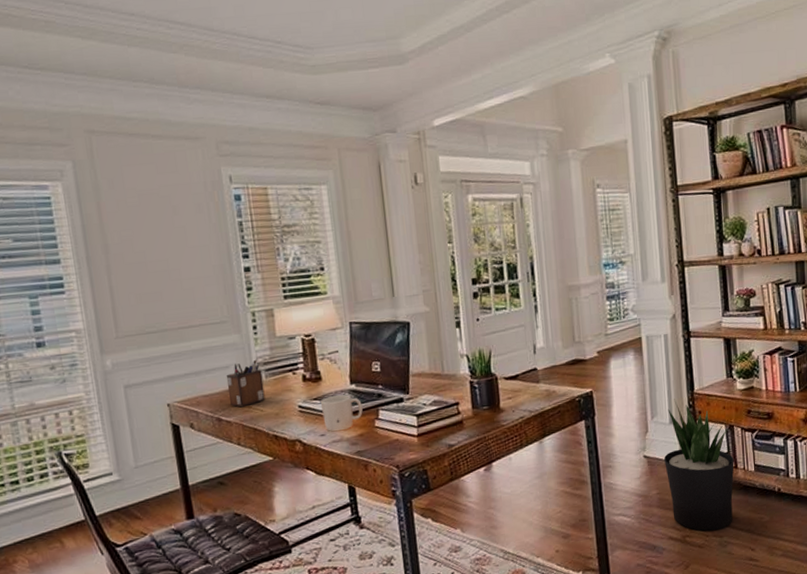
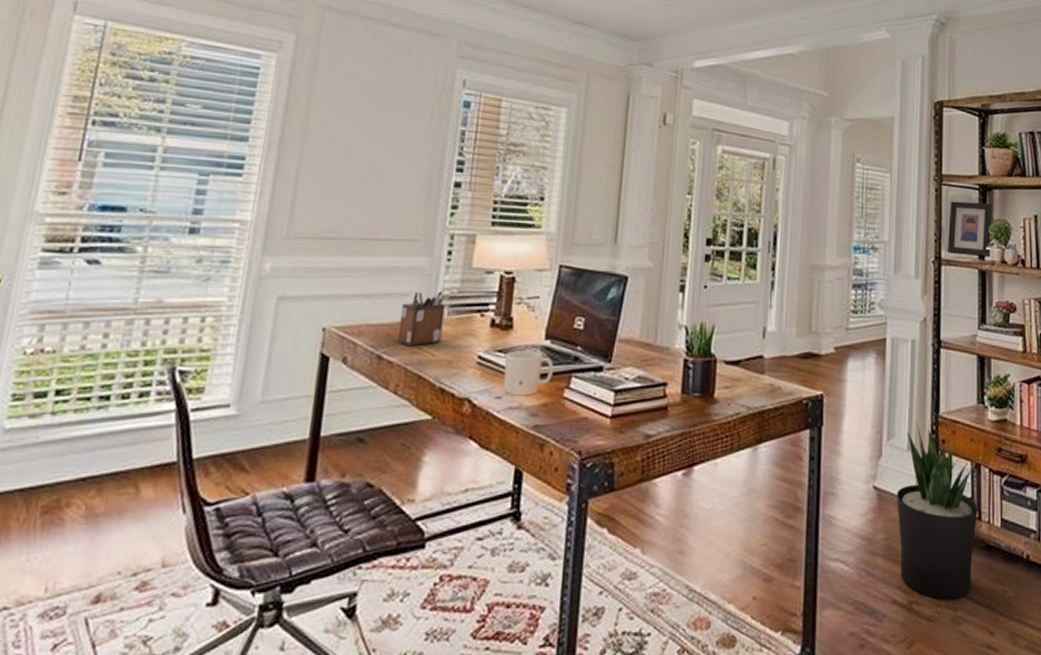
picture frame: none [687,204,729,256] -> present [947,201,993,258]

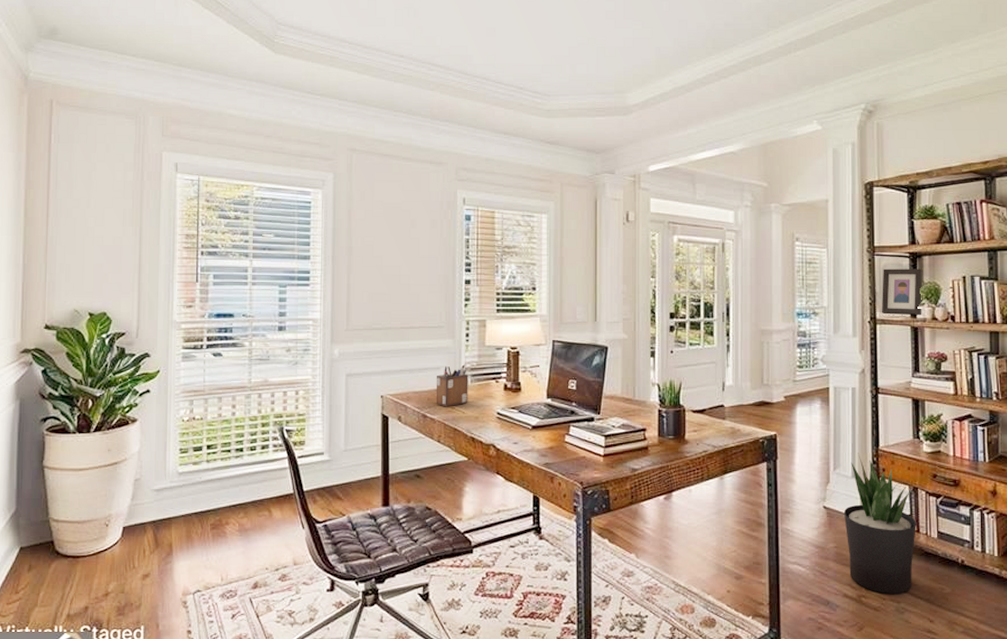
mug: present [503,351,554,396] -> none [517,407,555,441]

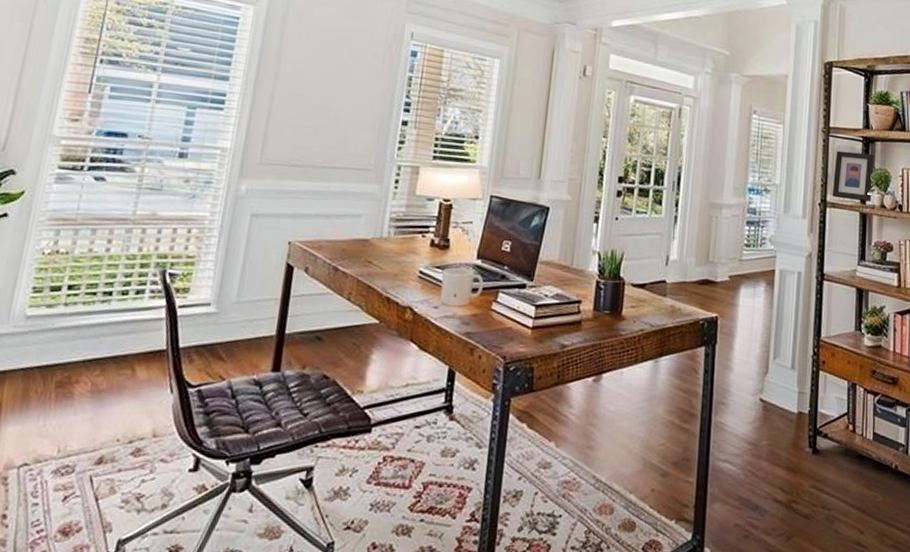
desk organizer: present [436,364,468,407] -> none [352,213,392,261]
mug: none [517,407,555,441] -> present [440,267,484,307]
planter: present [843,453,916,594] -> none [780,342,853,500]

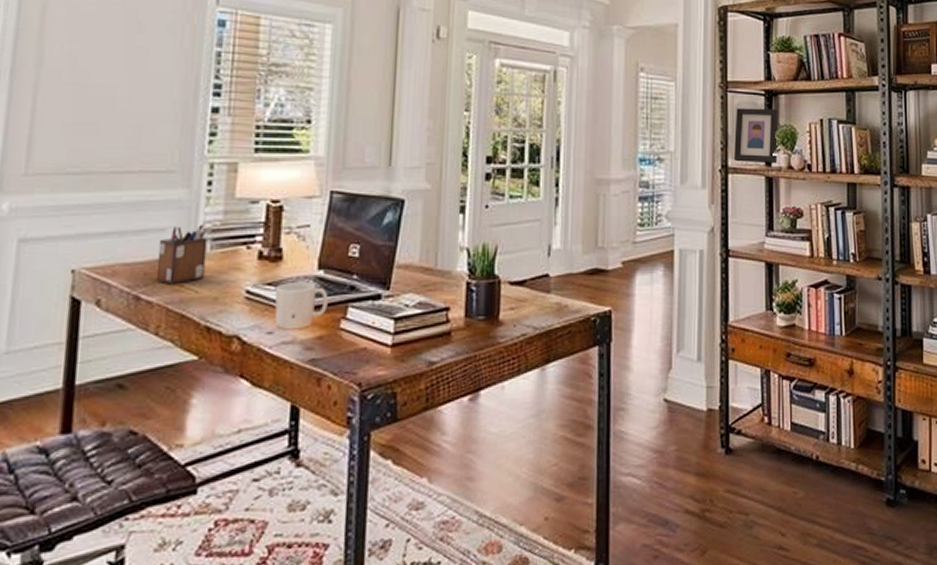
desk organizer: none [352,213,392,261] -> present [157,224,208,285]

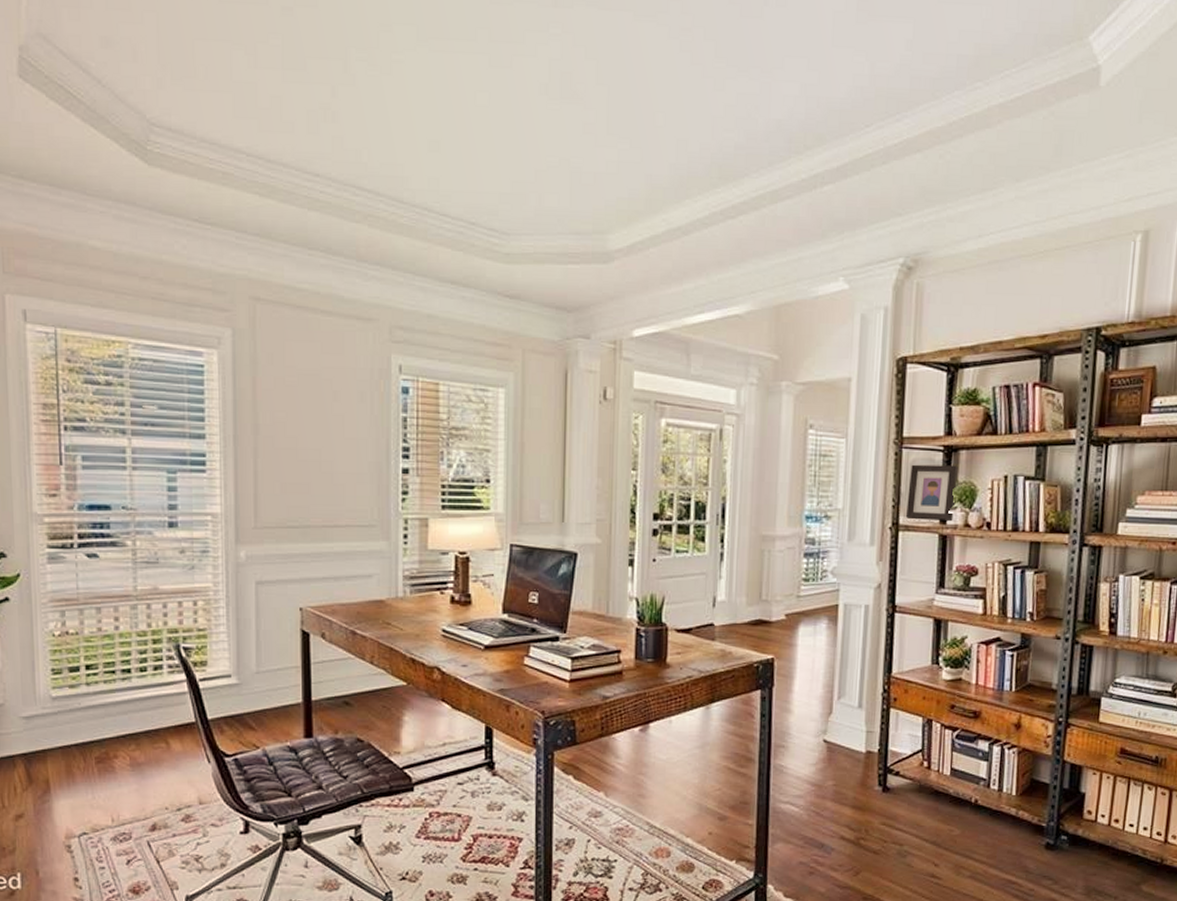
desk organizer: present [157,224,208,285] -> none [367,571,407,623]
mug: present [274,282,328,330] -> none [466,624,513,664]

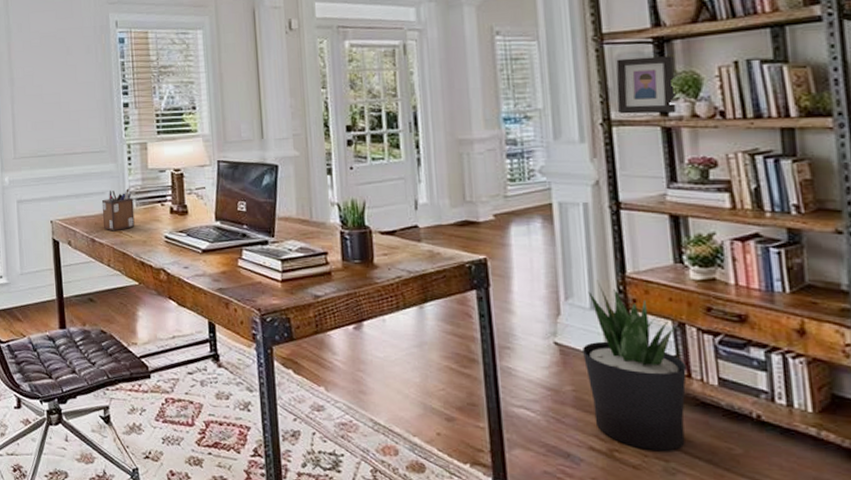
desk organizer: none [367,571,407,623] -> present [101,188,135,232]
planter: none [846,680,928,836] -> present [581,280,687,451]

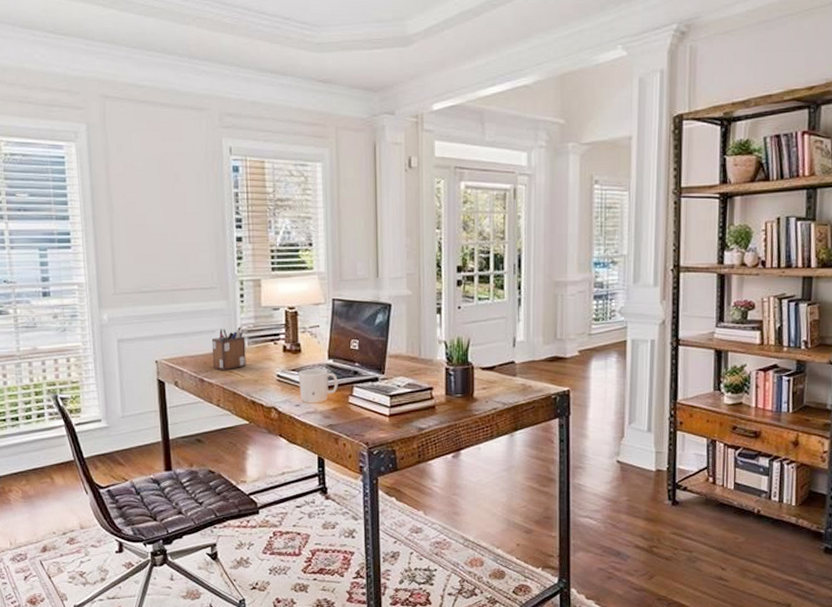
mug: none [185,231,227,266] -> present [298,369,338,403]
planter: present [581,280,687,451] -> none [637,406,713,544]
picture frame: present [616,56,677,114] -> none [685,210,734,262]

